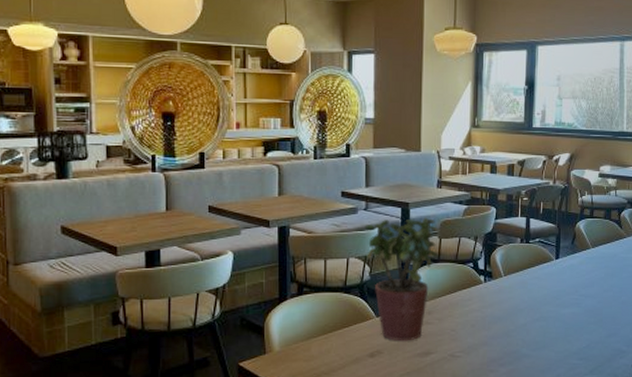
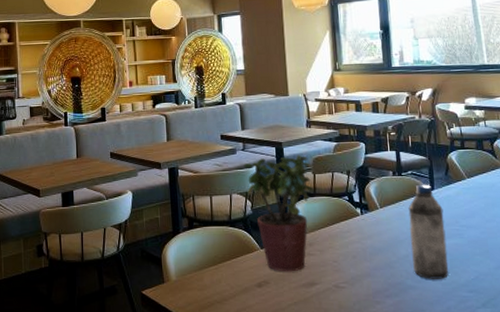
water bottle: none [529,252,565,348] -> present [408,184,449,279]

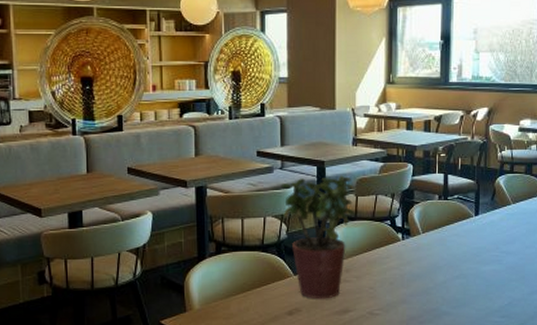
water bottle: present [408,184,449,279] -> none [449,209,485,305]

